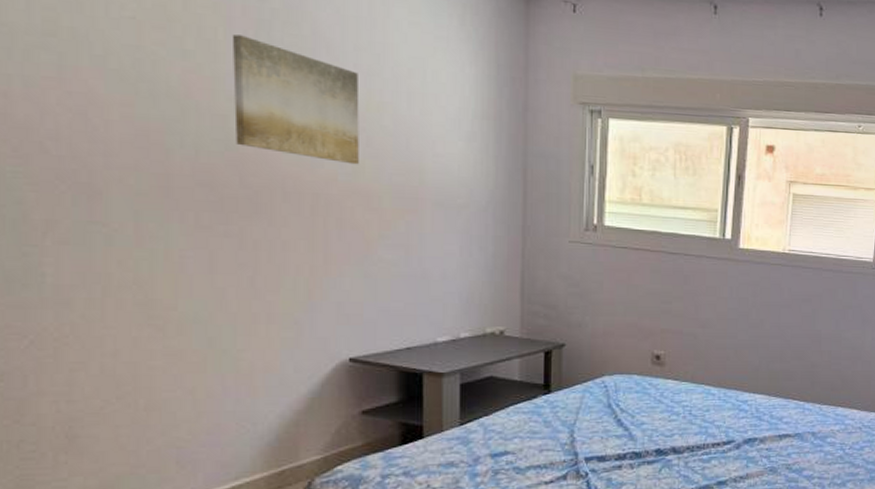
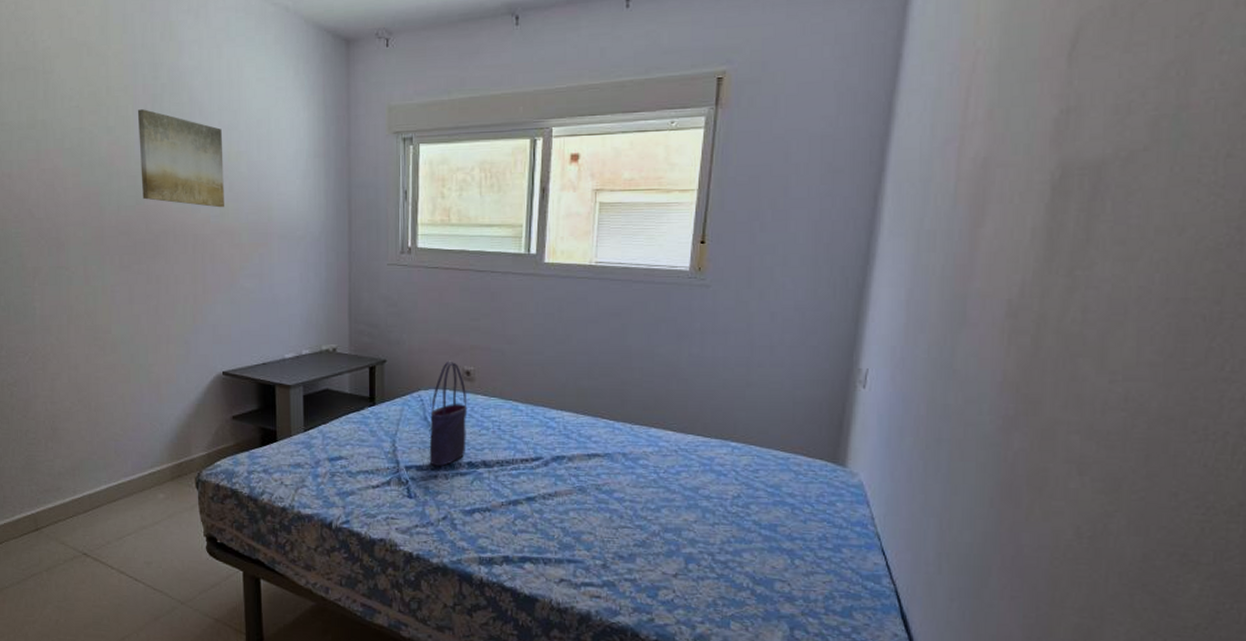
tote bag: none [613,344,657,457] -> present [429,360,468,467]

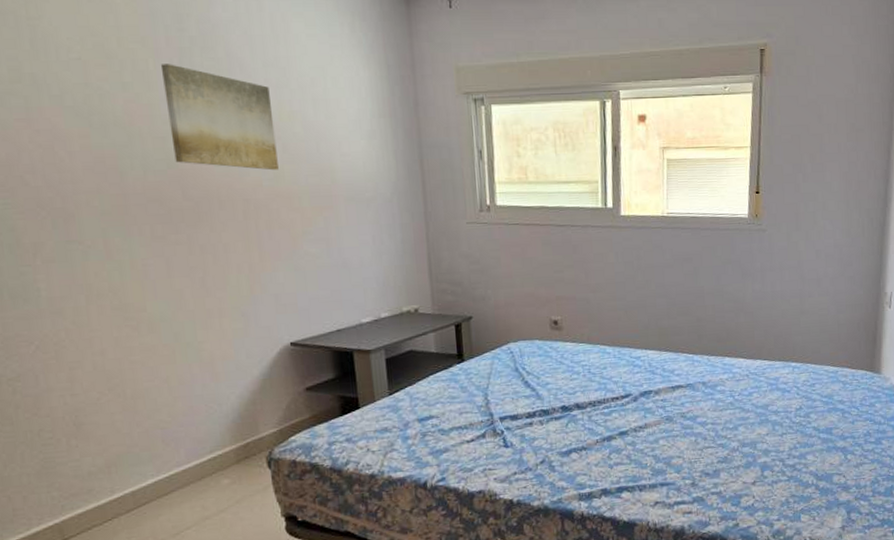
tote bag: present [429,360,468,467] -> none [521,312,559,415]

